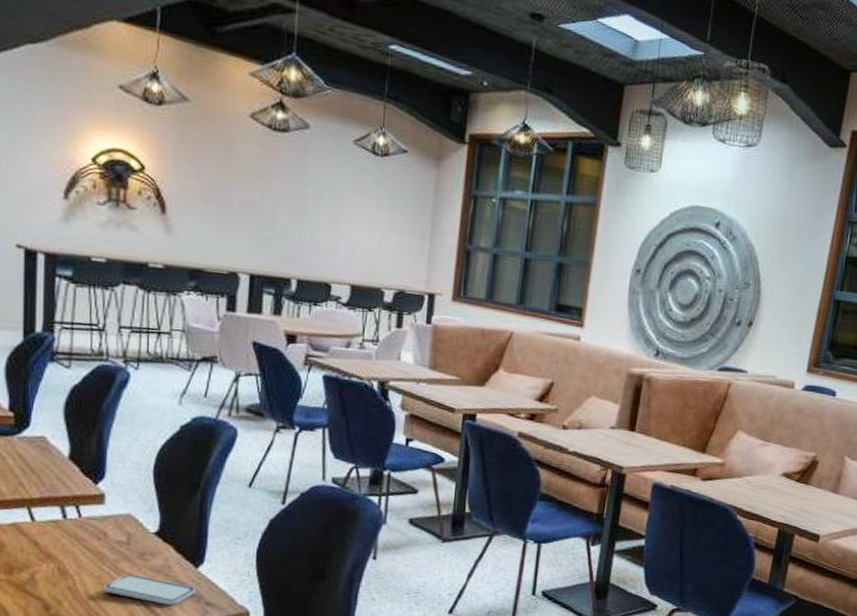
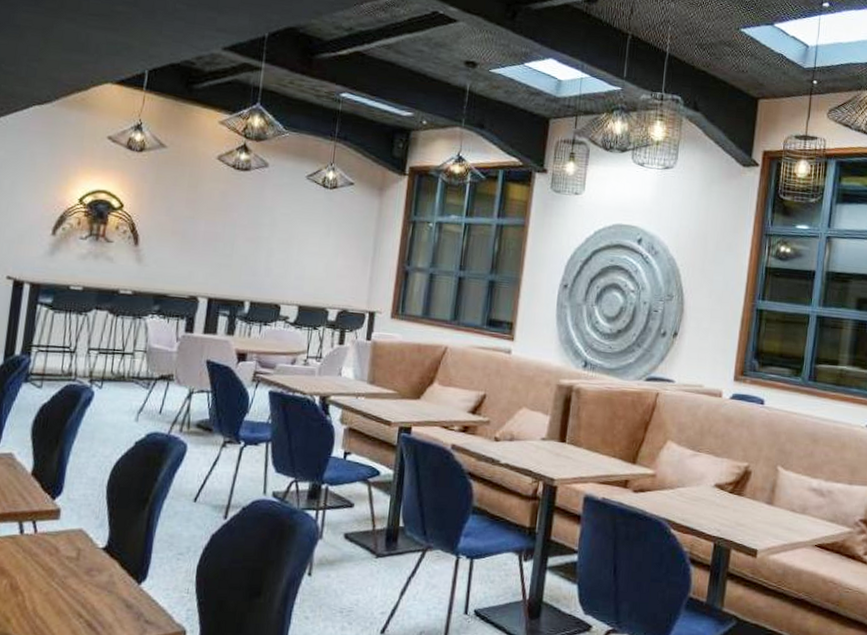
smartphone: present [103,573,195,605] -> none [49,590,136,623]

